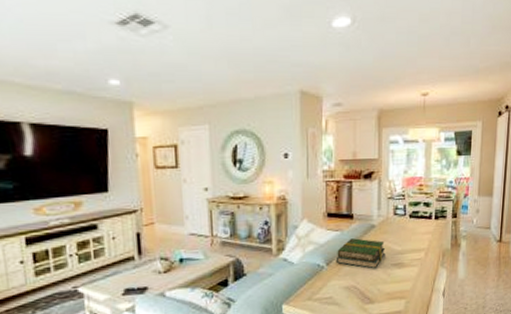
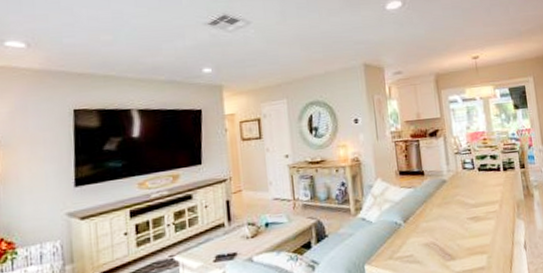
book: present [335,238,386,269] -> none [412,194,460,224]

